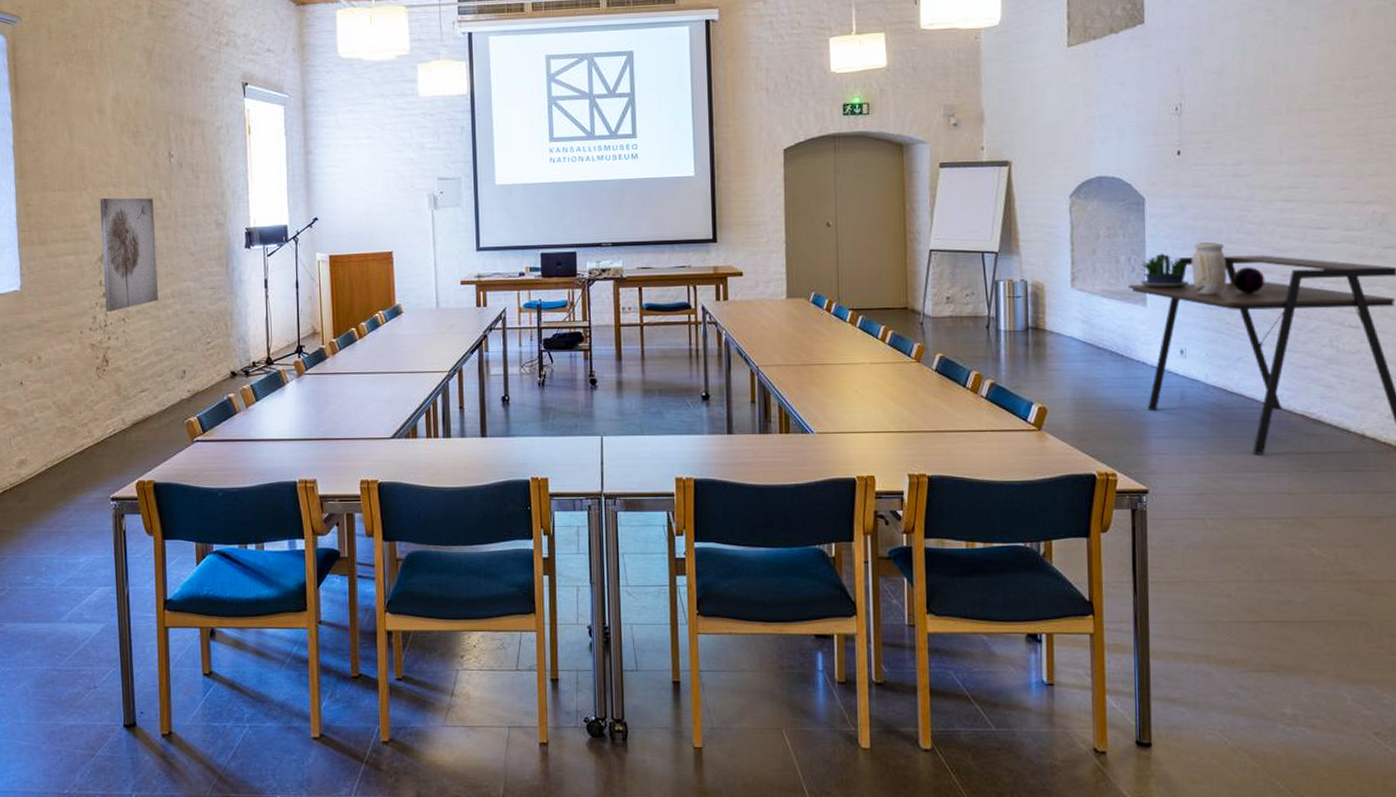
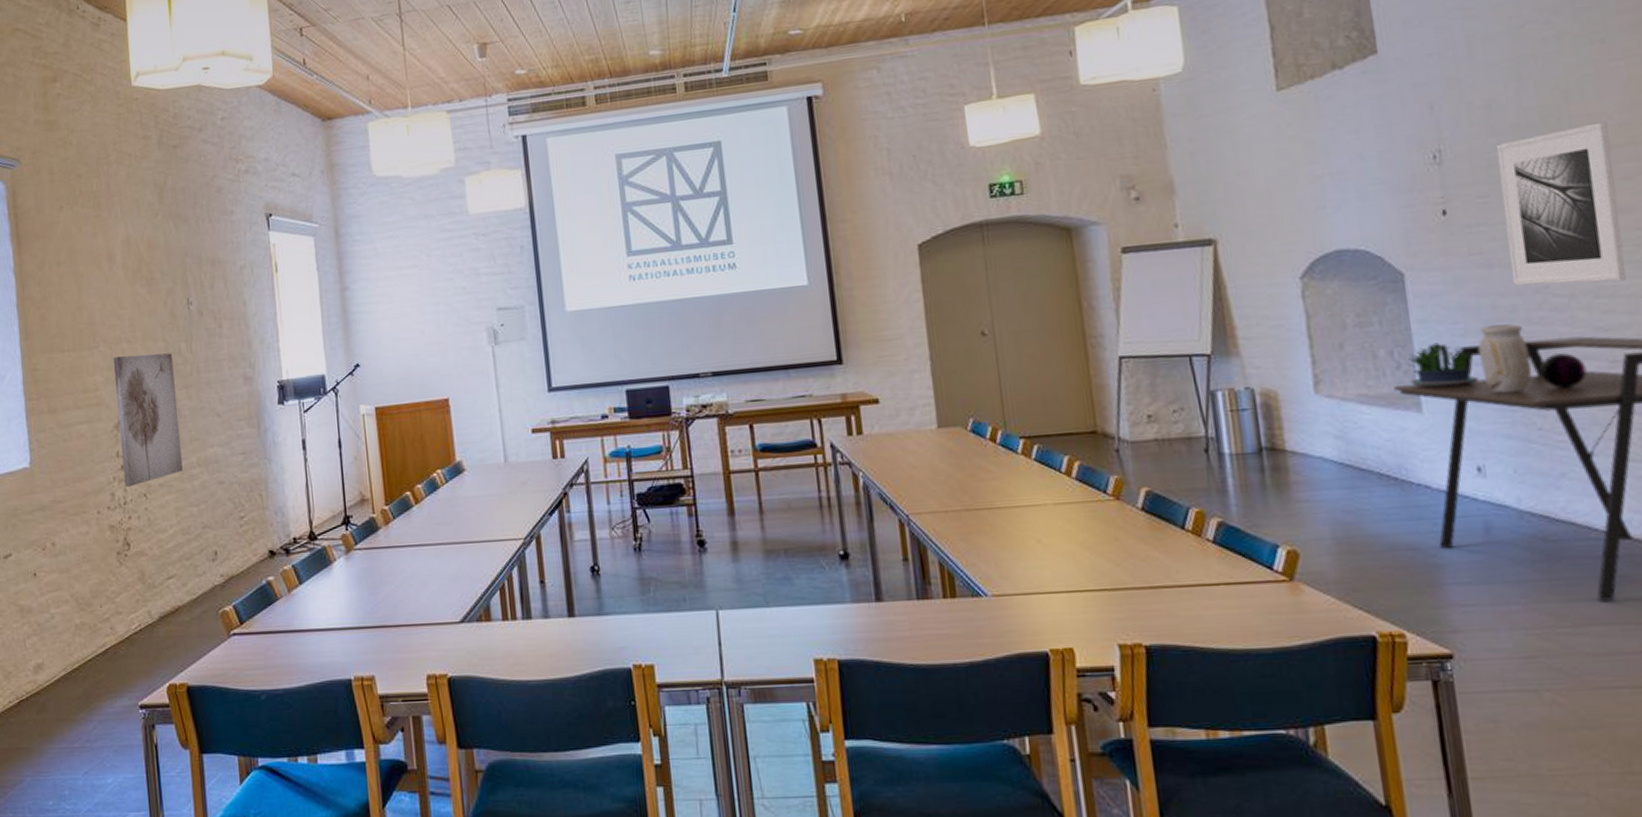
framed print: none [1221,91,1301,215] -> present [1496,121,1626,286]

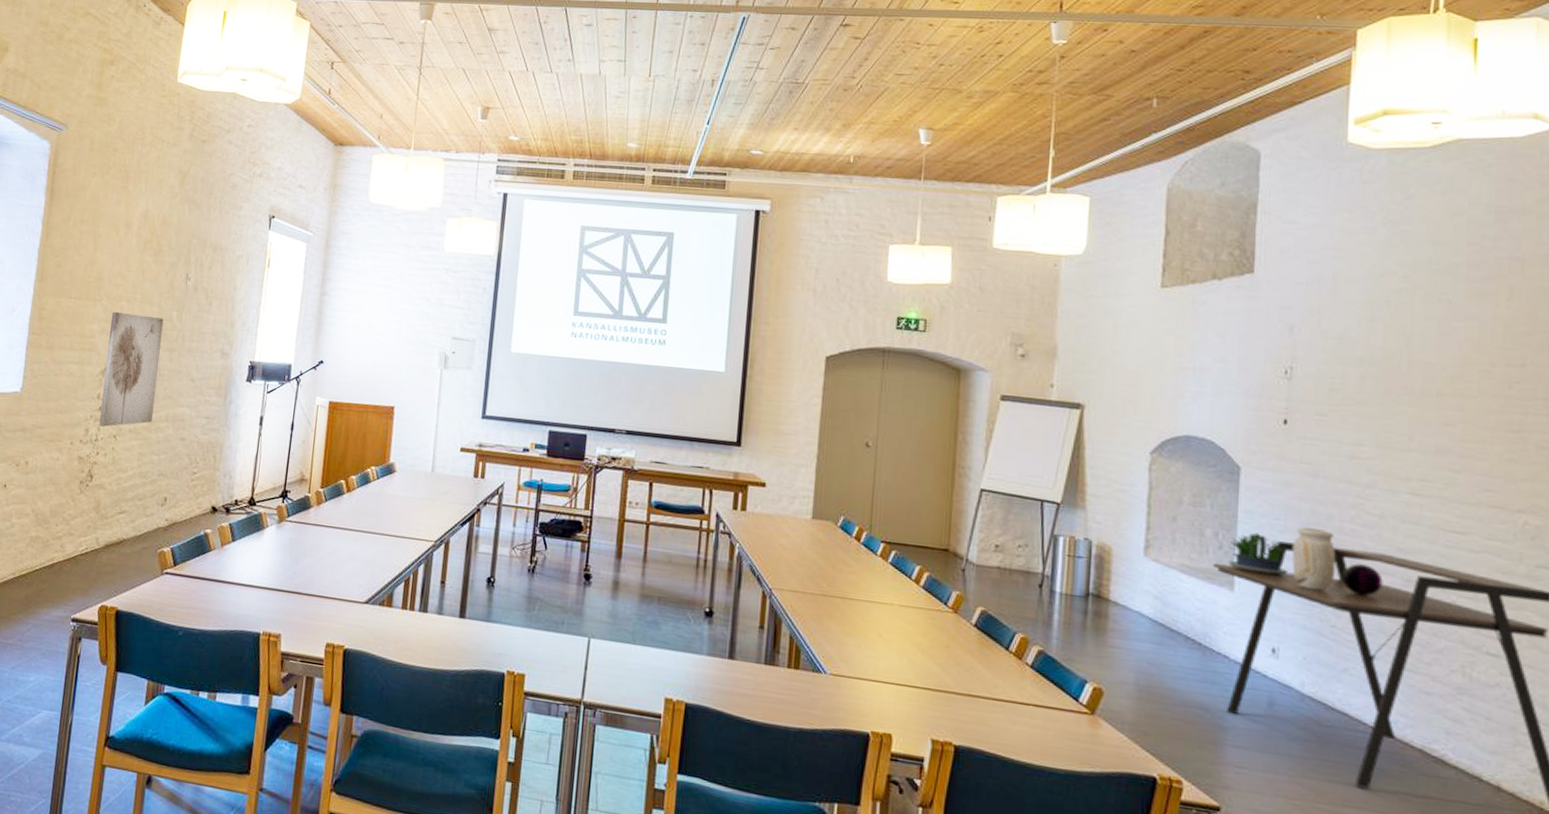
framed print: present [1496,121,1626,286] -> none [1333,371,1440,513]

